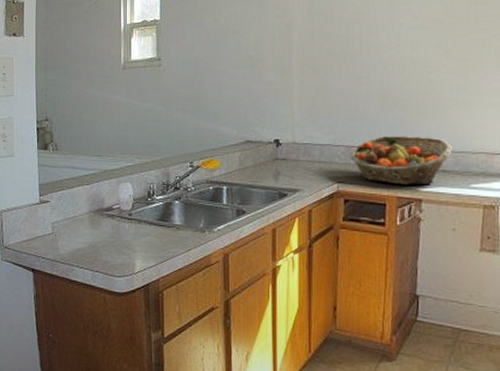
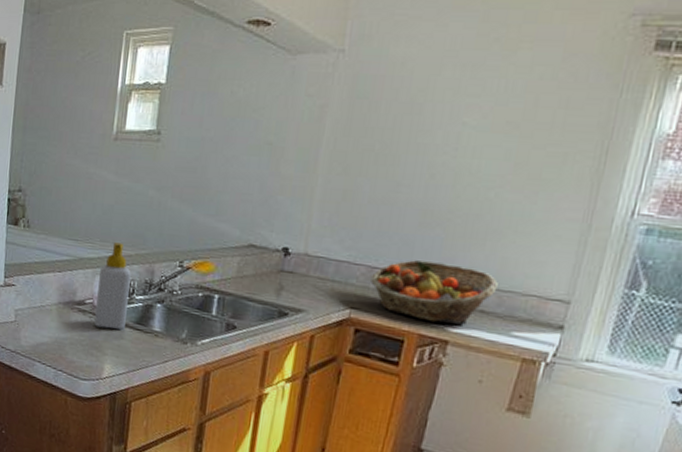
soap bottle: none [123,153,150,228] -> present [94,242,131,330]

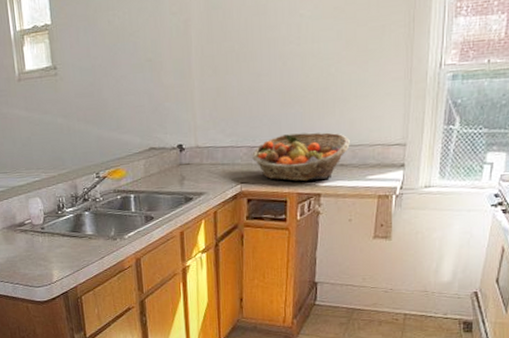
soap bottle: present [94,242,131,330] -> none [31,168,63,242]

